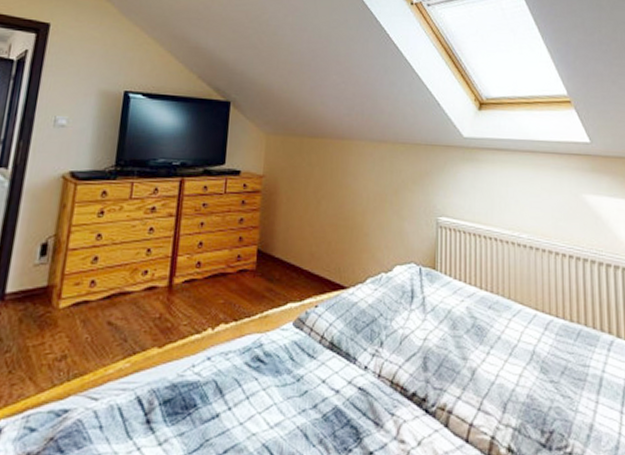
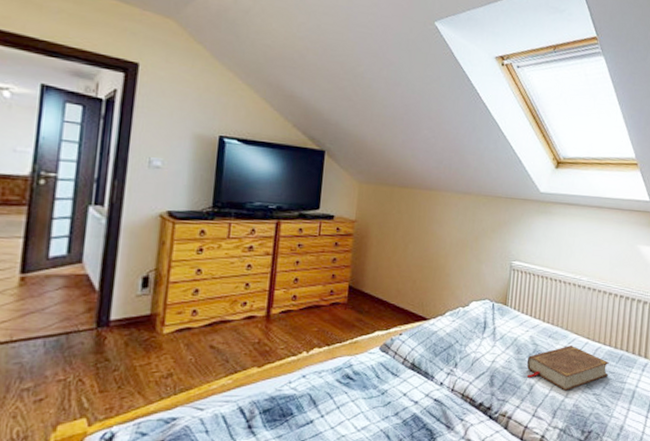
book: none [465,317,567,377] -> present [526,344,609,391]

